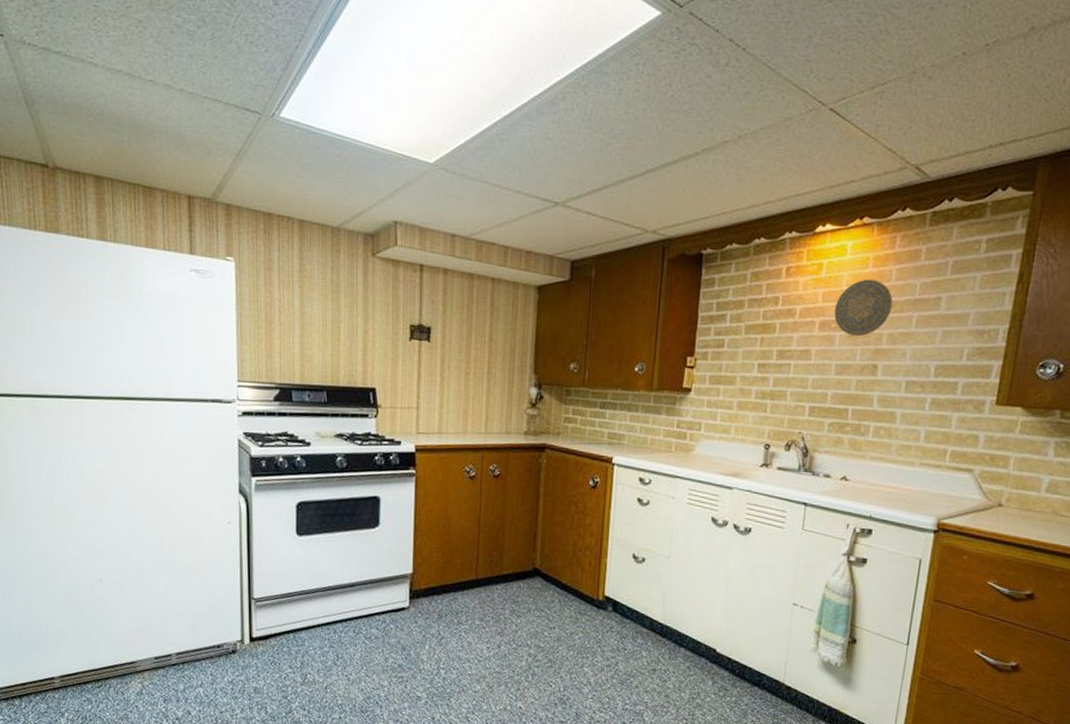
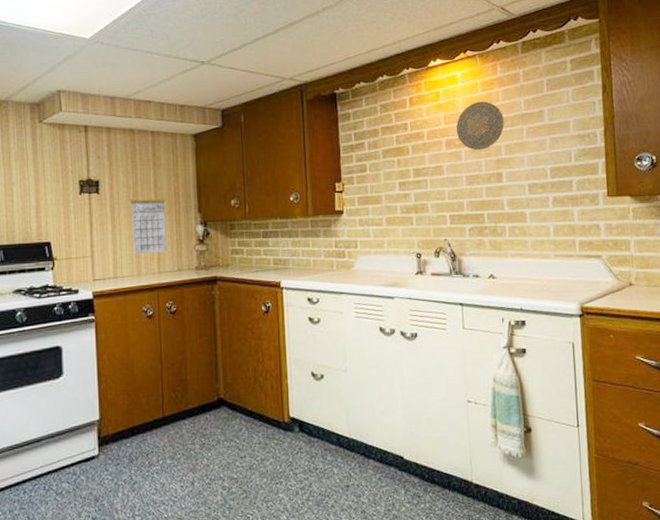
calendar: none [461,341,499,413] -> present [130,188,167,255]

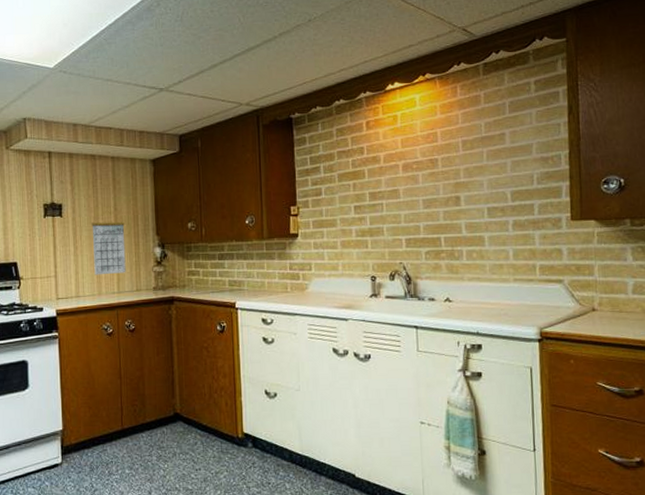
decorative plate: present [456,101,504,151] -> none [413,124,464,174]

